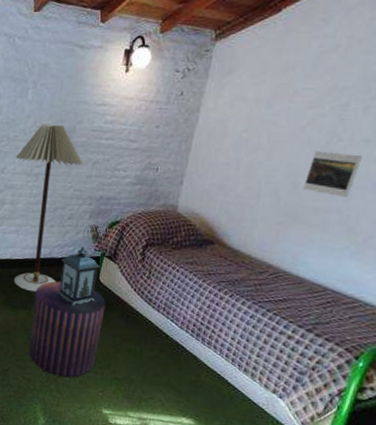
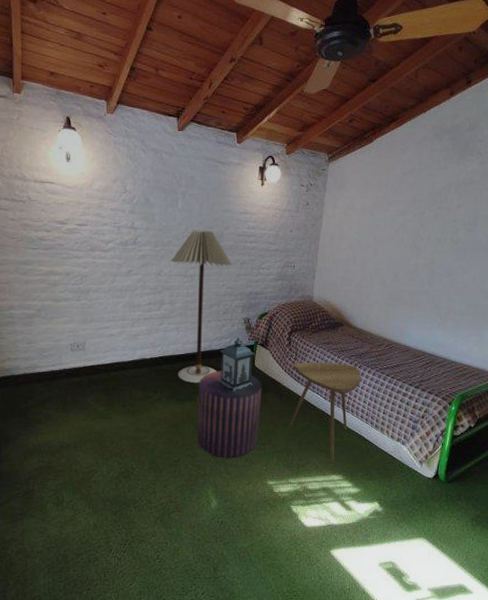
side table: none [131,282,232,404] -> present [288,361,361,463]
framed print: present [303,151,362,198] -> none [401,248,437,283]

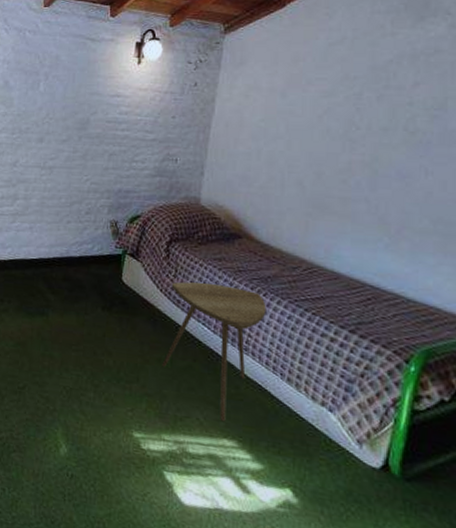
floor lamp: present [171,230,232,384] -> none [28,115,99,296]
stool: present [197,371,262,458] -> none [47,282,130,395]
lantern: present [219,337,255,391] -> none [76,243,123,310]

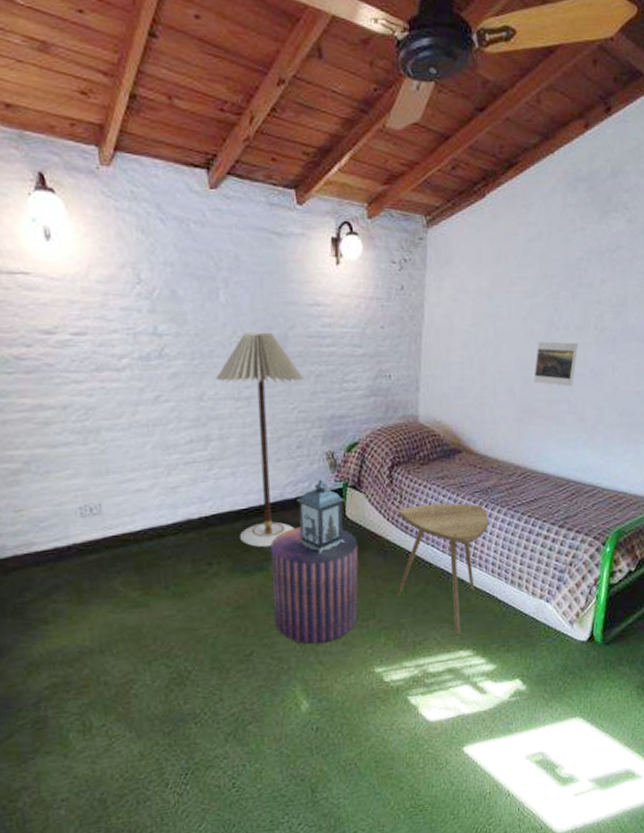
floor lamp: none [28,115,99,296] -> present [216,332,304,548]
stool: none [47,282,130,395] -> present [270,527,358,645]
lantern: none [76,243,123,310] -> present [296,479,345,553]
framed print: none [327,140,382,187] -> present [533,341,578,387]

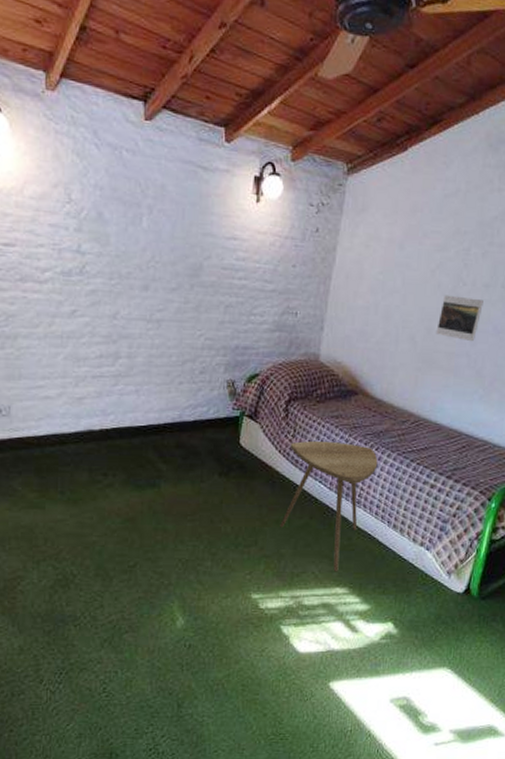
floor lamp: present [216,332,304,548] -> none [131,258,213,465]
stool: present [270,527,358,645] -> none [160,449,249,564]
lantern: present [296,479,345,553] -> none [191,405,240,477]

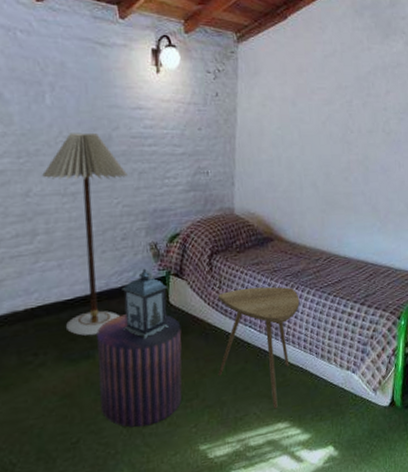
floor lamp: none [131,258,213,465] -> present [42,132,127,336]
stool: none [160,449,249,564] -> present [97,314,182,428]
lantern: none [191,405,240,477] -> present [122,268,169,339]
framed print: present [436,295,483,342] -> none [333,142,370,182]

